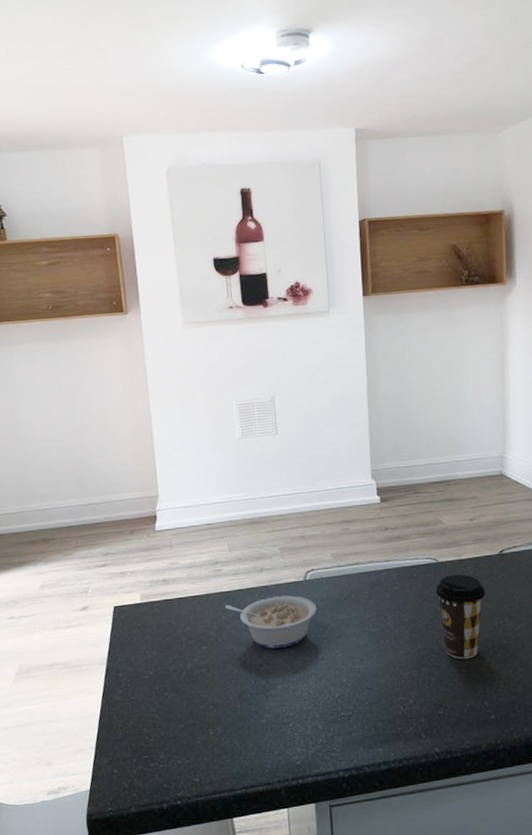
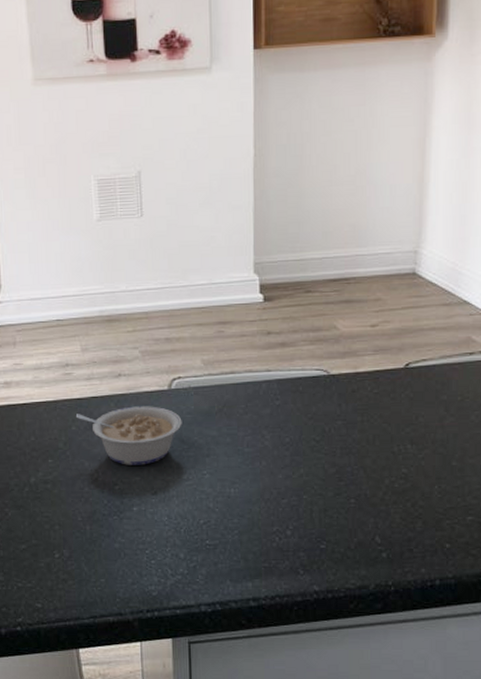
coffee cup: present [435,574,486,660] -> none [324,390,385,488]

